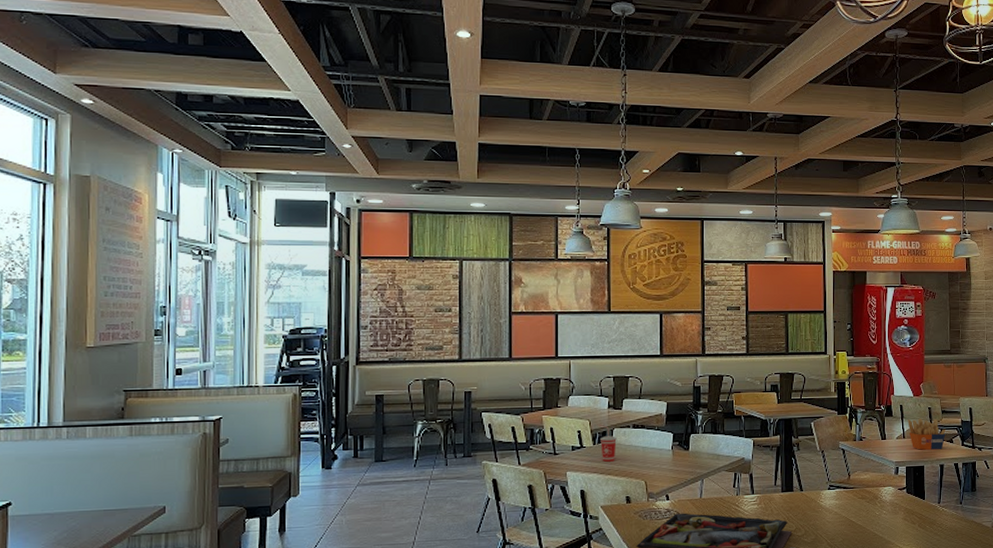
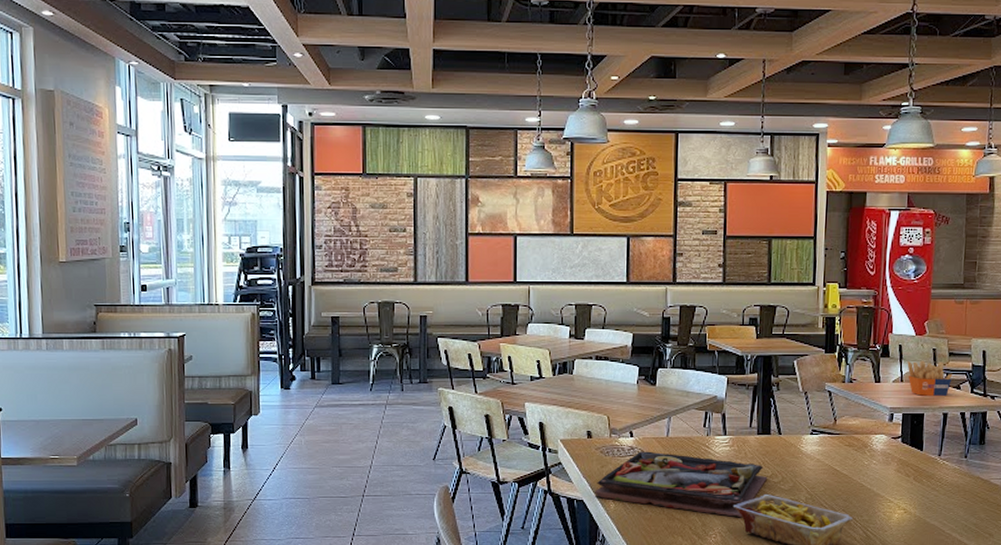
beverage cup: present [597,424,617,462] -> none [557,354,578,394]

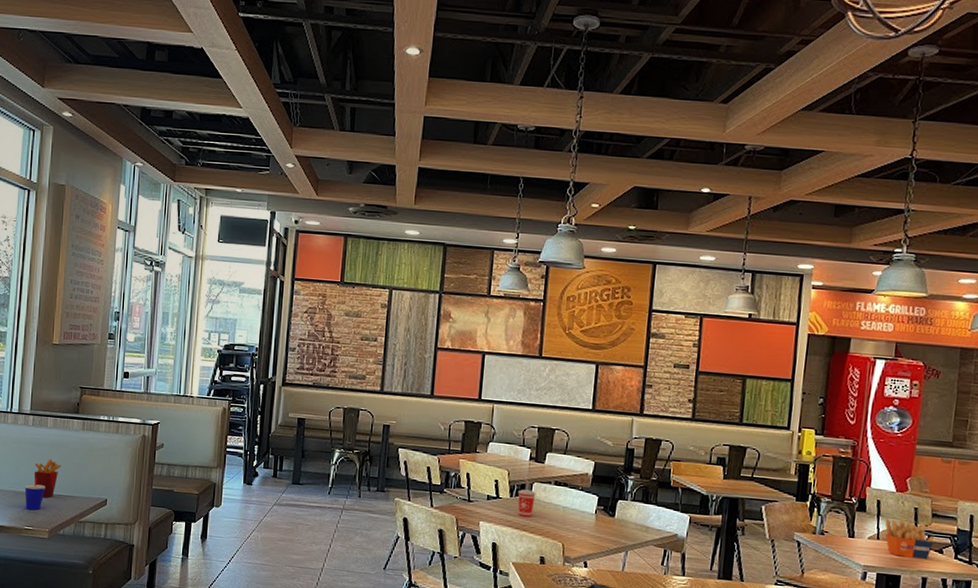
beverage cup: none [45,403,68,438] -> present [24,477,45,511]
french fries: none [53,383,83,424] -> present [34,458,61,498]
beverage cup: none [557,354,578,394] -> present [516,475,536,518]

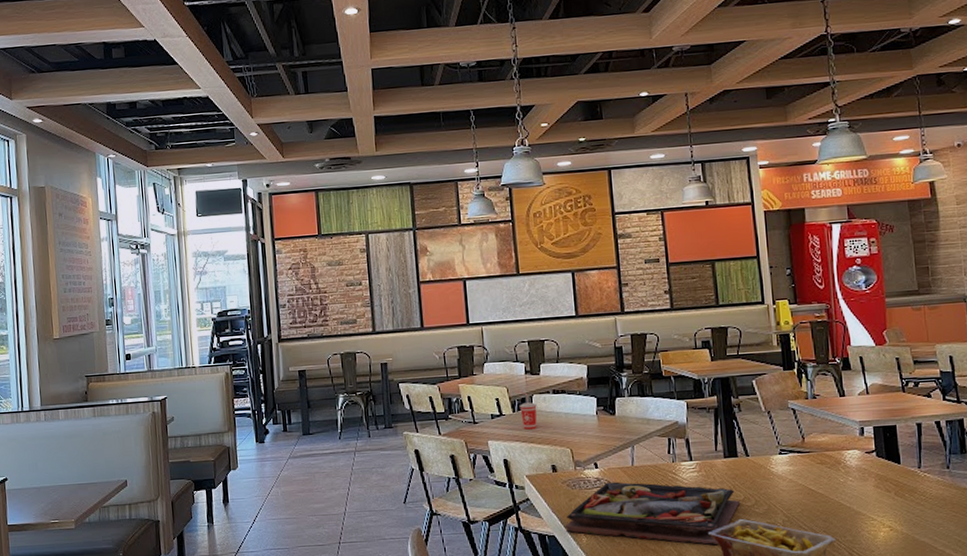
beverage cup: present [24,477,45,511] -> none [45,470,66,504]
french fries: present [34,458,61,498] -> none [52,450,78,489]
french fries: present [884,518,935,559] -> none [870,370,921,407]

